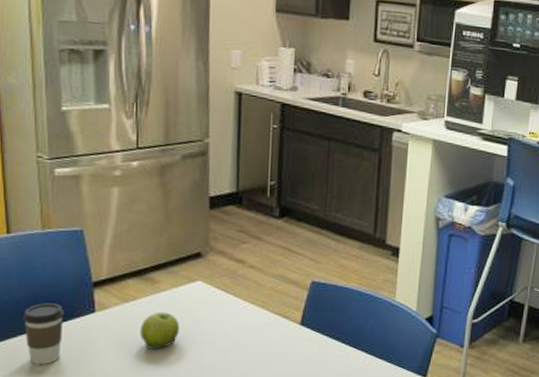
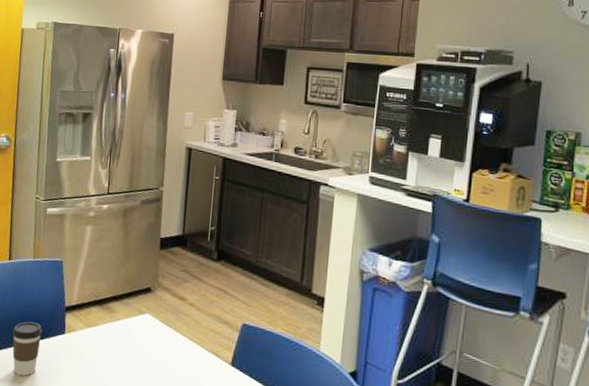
fruit: present [140,312,179,349] -> none [97,338,129,374]

